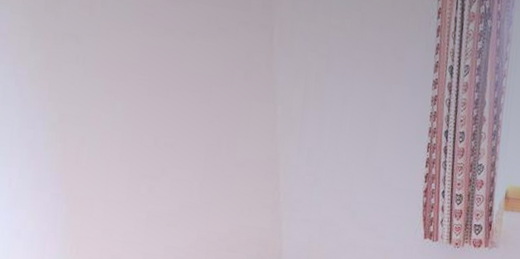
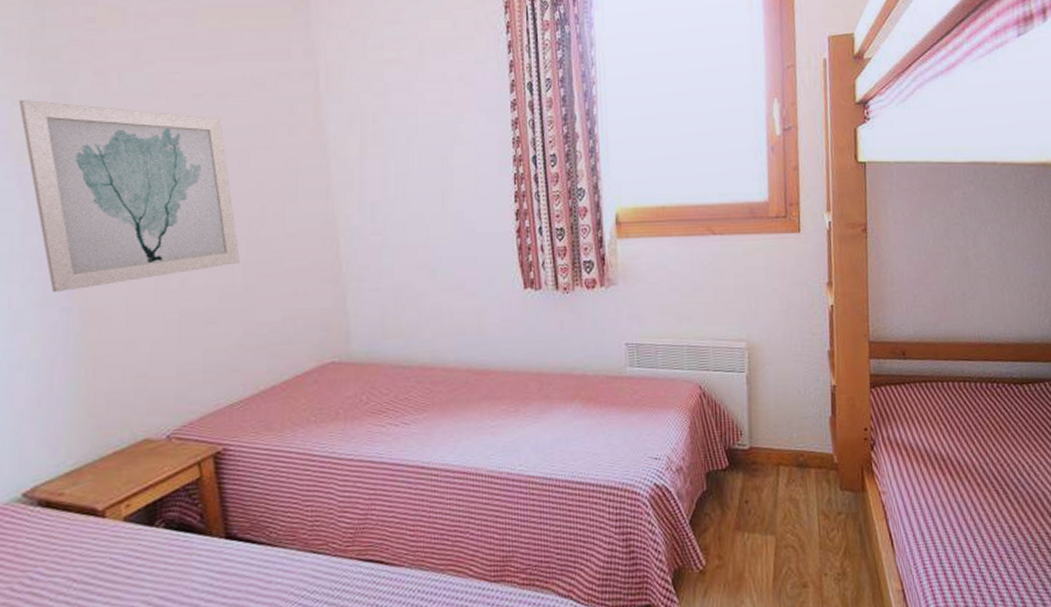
wall art: none [17,9,198,181] -> present [19,100,240,292]

